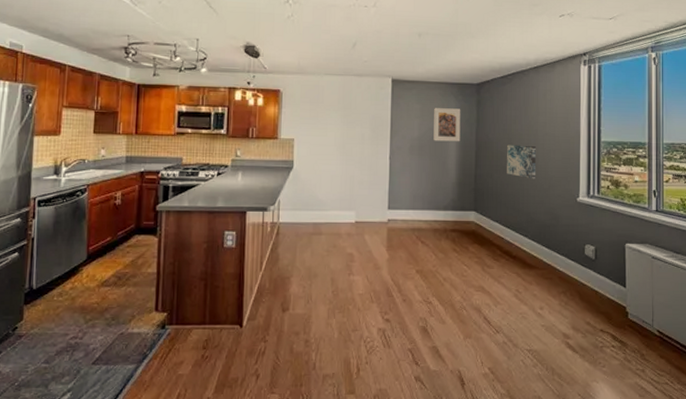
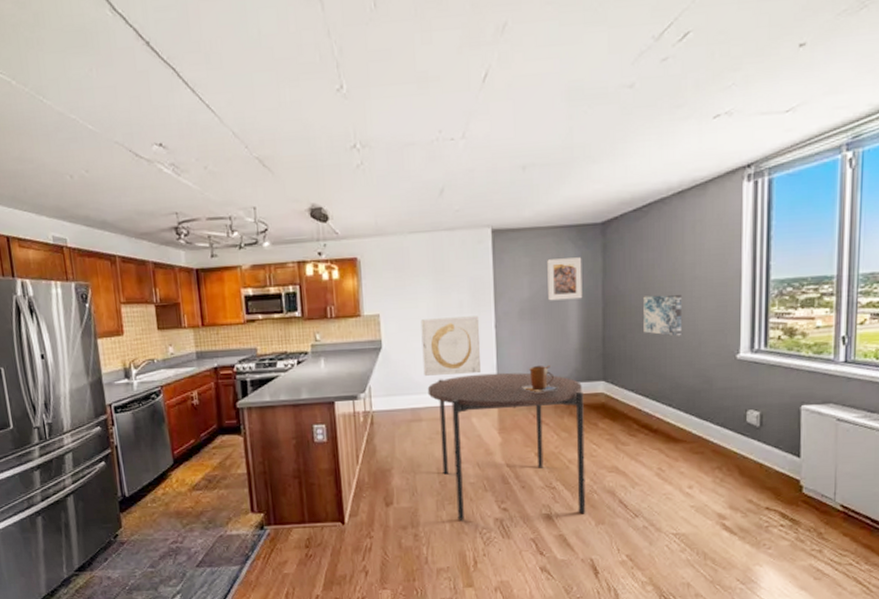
wall art: none [327,146,377,196] -> present [420,316,480,376]
dining table: none [329,197,458,329] -> present [427,372,586,520]
ceramic jug: none [407,194,438,217] -> present [520,365,558,393]

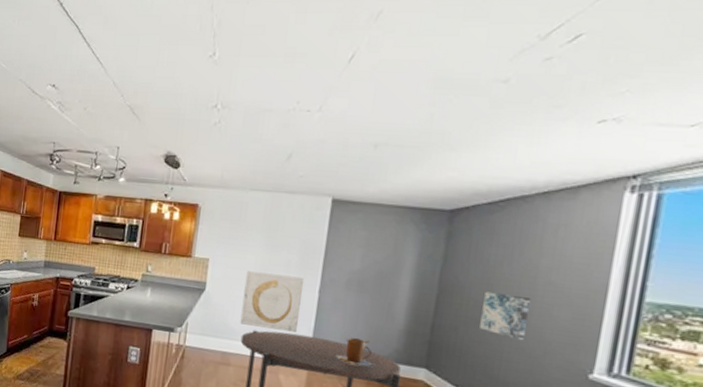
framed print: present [547,257,583,301] -> none [379,237,423,282]

